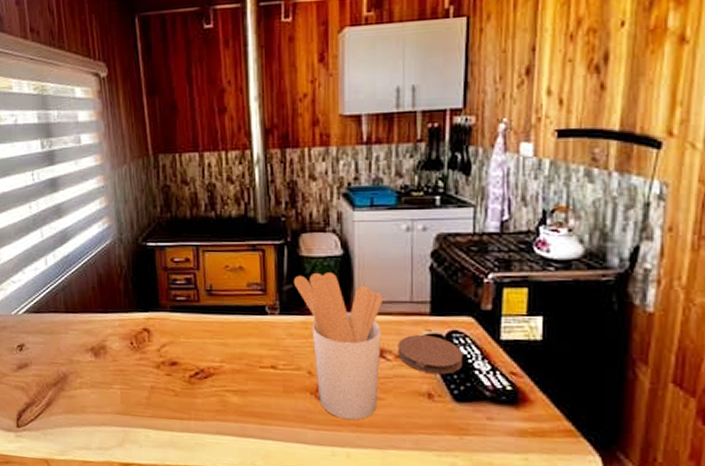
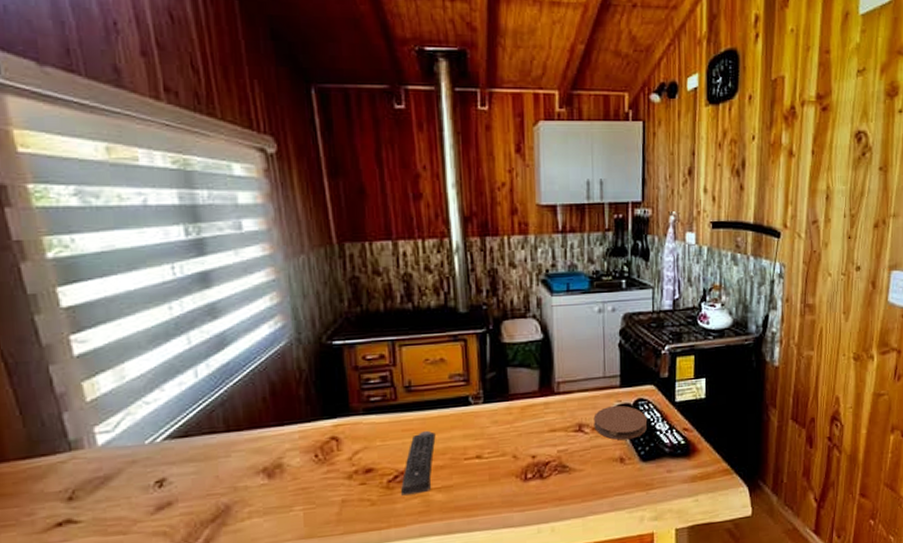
remote control: none [201,334,233,393] -> present [401,430,436,496]
utensil holder: present [294,272,382,420] -> none [497,356,580,496]

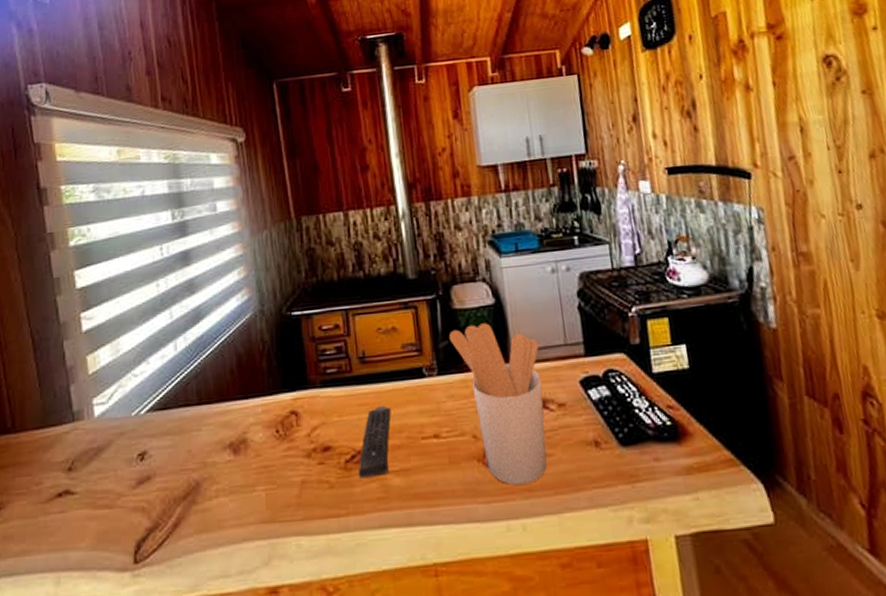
utensil holder: none [497,356,580,496] -> present [449,323,547,485]
coaster: present [593,405,648,441] -> none [558,377,623,420]

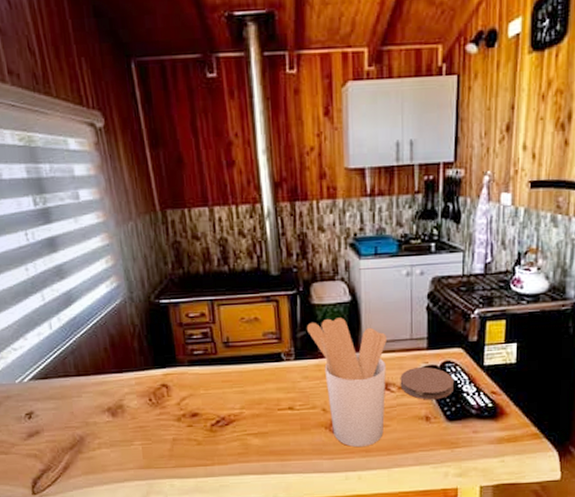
remote control: present [358,405,391,478] -> none [222,382,252,438]
coaster: none [558,377,623,420] -> present [400,366,455,400]

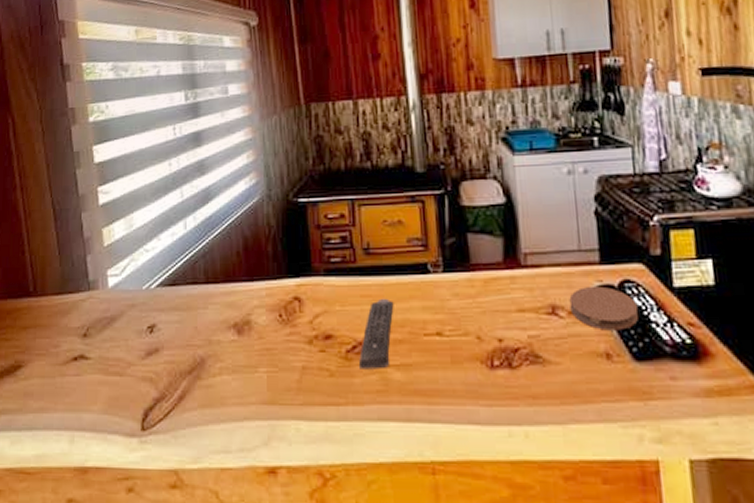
remote control: none [222,382,252,438] -> present [359,298,394,369]
utensil holder: present [307,318,387,447] -> none [456,222,554,390]

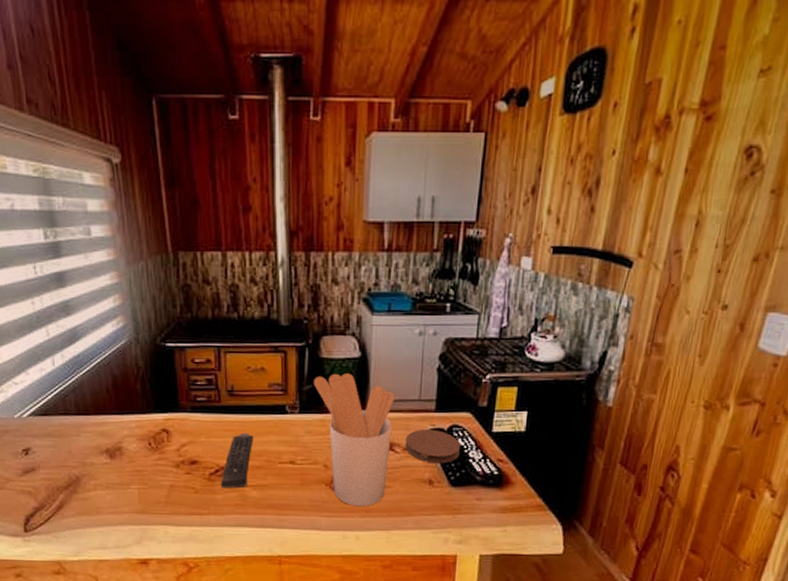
utensil holder: none [456,222,554,390] -> present [314,373,394,506]

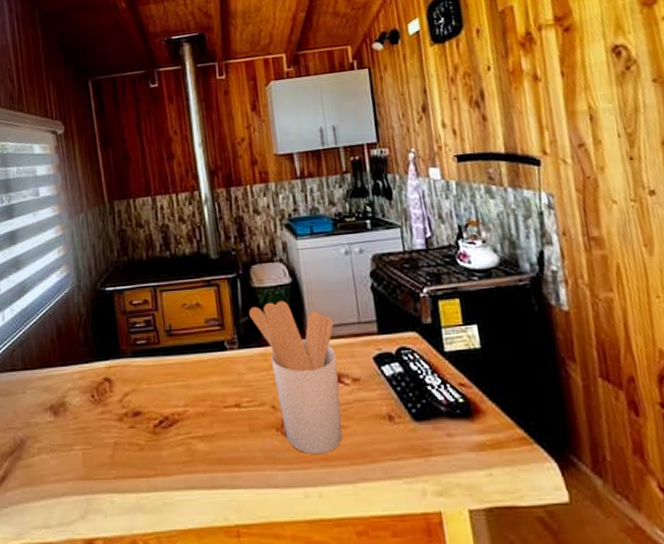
remote control: present [221,432,254,489] -> none [166,375,196,442]
coaster: present [405,429,461,464] -> none [352,354,415,395]

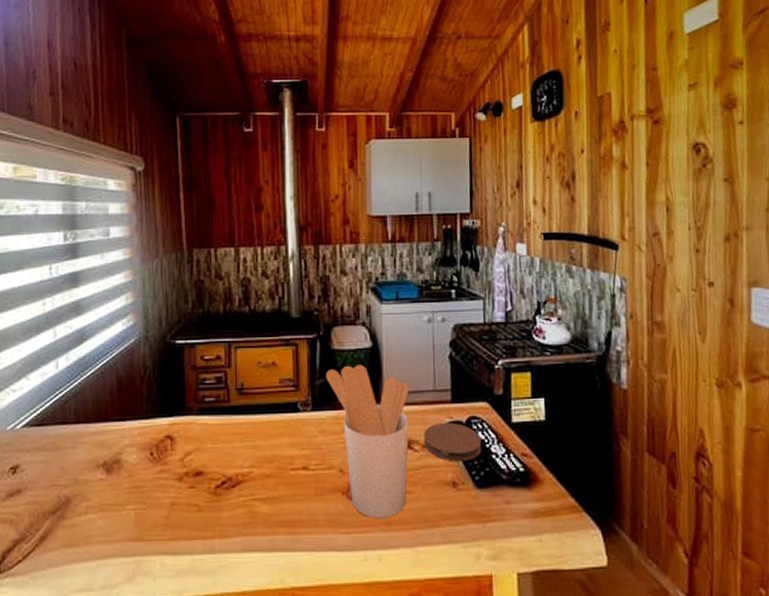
coaster: none [352,354,415,395] -> present [423,422,482,462]

